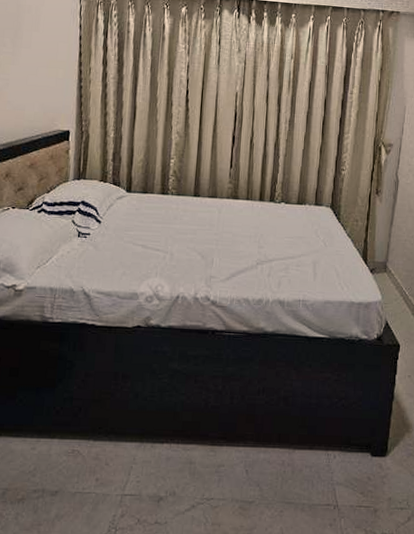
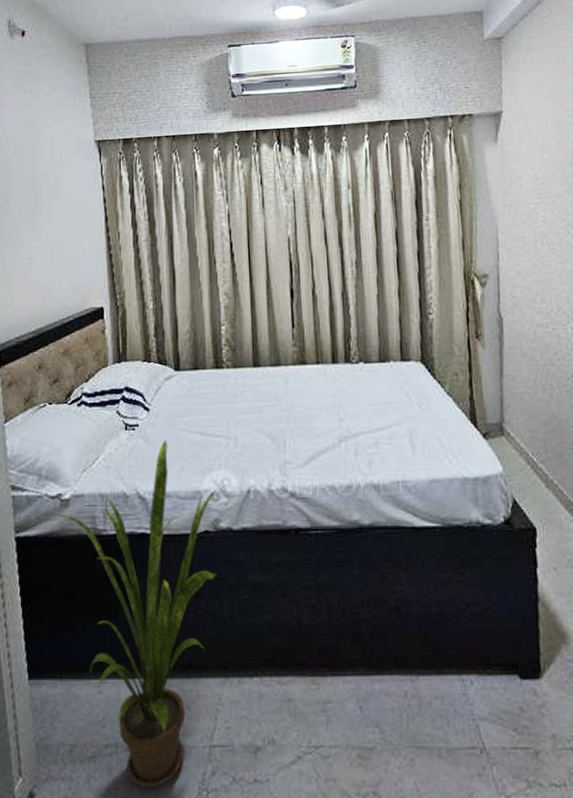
house plant: none [9,249,152,525] -> present [55,440,218,789]

